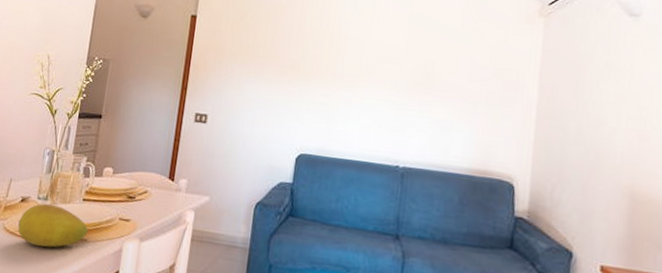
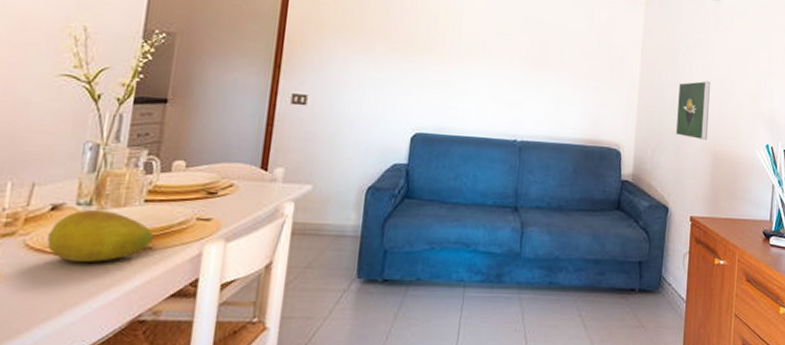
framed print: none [581,109,627,179] -> present [675,80,710,141]

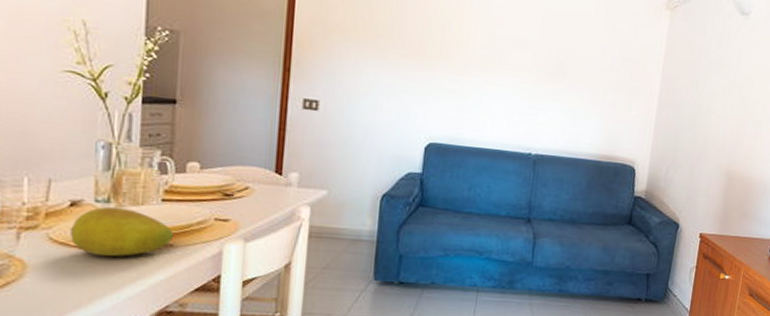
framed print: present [675,80,710,141] -> none [691,99,731,161]

